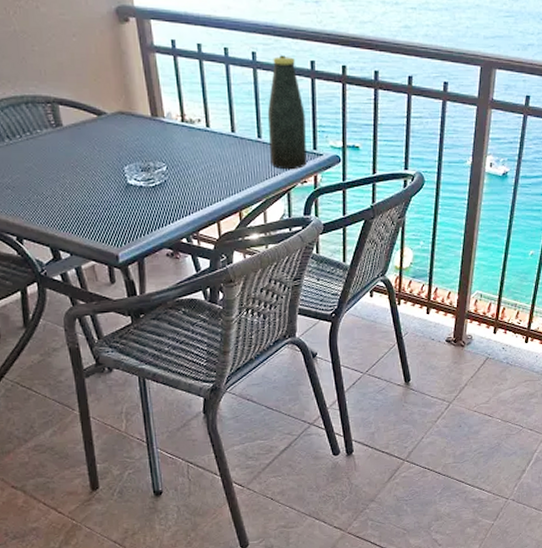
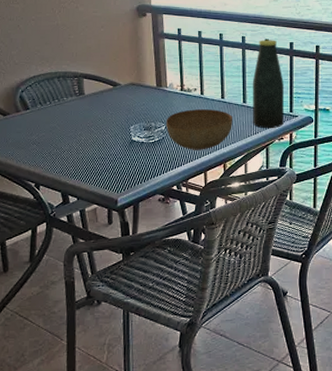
bowl: none [167,145,247,196] -> present [166,109,232,150]

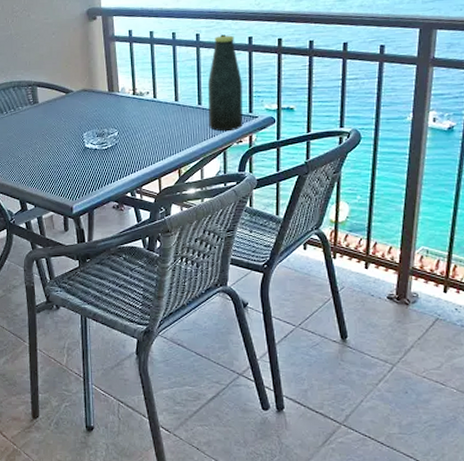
bowl: present [166,109,232,150] -> none [119,113,187,156]

